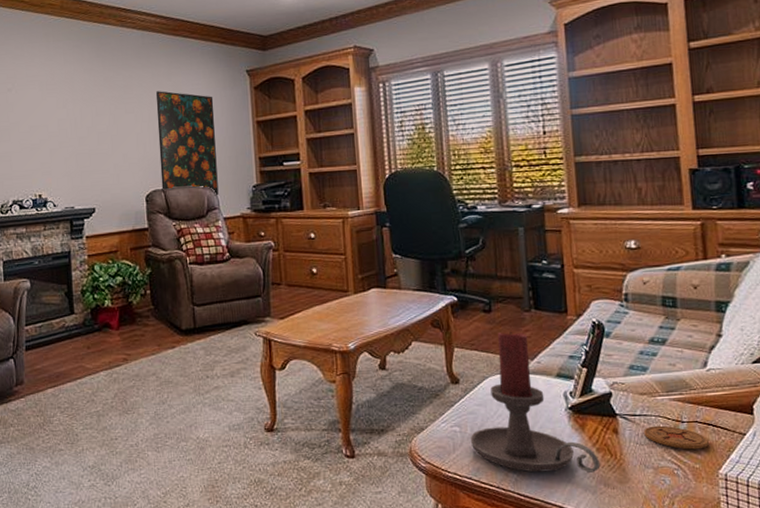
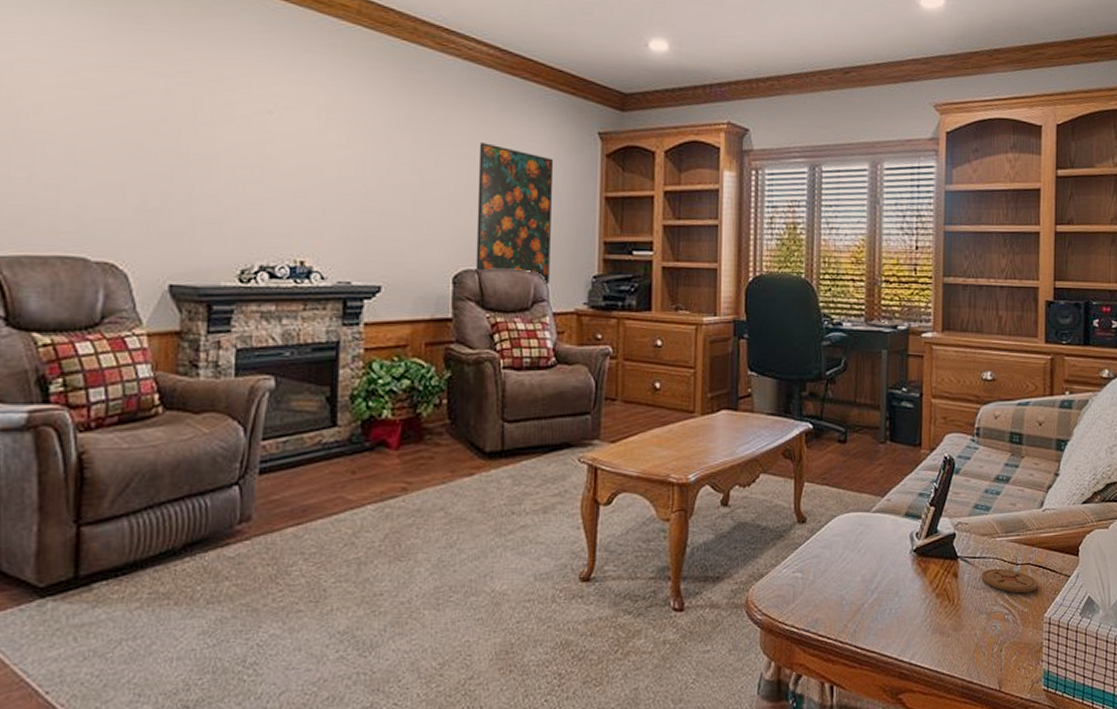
candle holder: present [470,331,600,474] -> none [811,464,937,622]

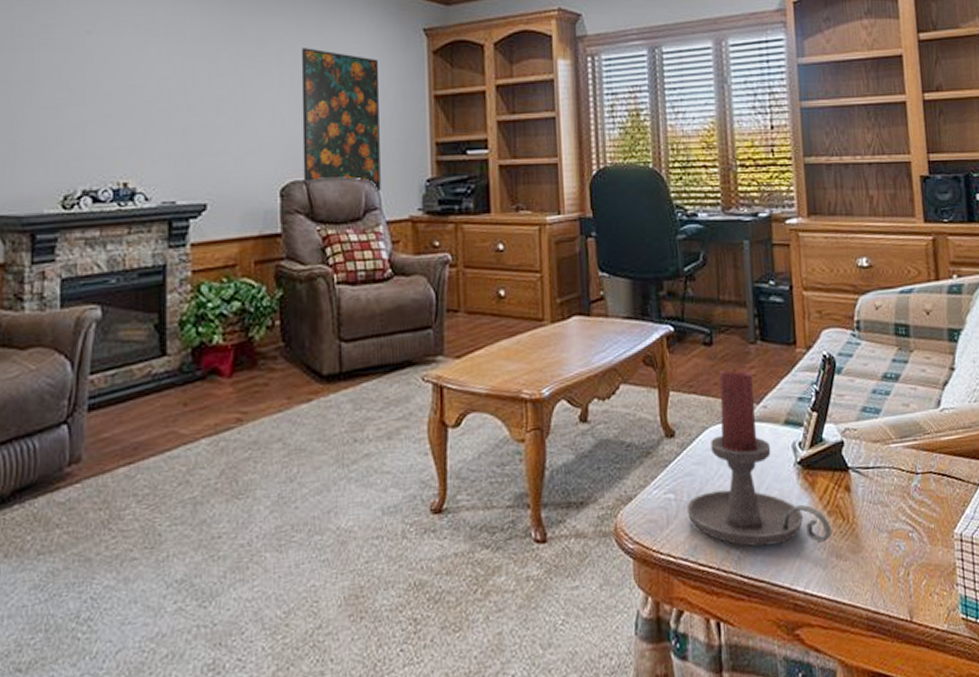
candle holder: none [811,464,937,622] -> present [686,368,831,547]
coaster: present [981,568,1038,593] -> none [877,478,944,507]

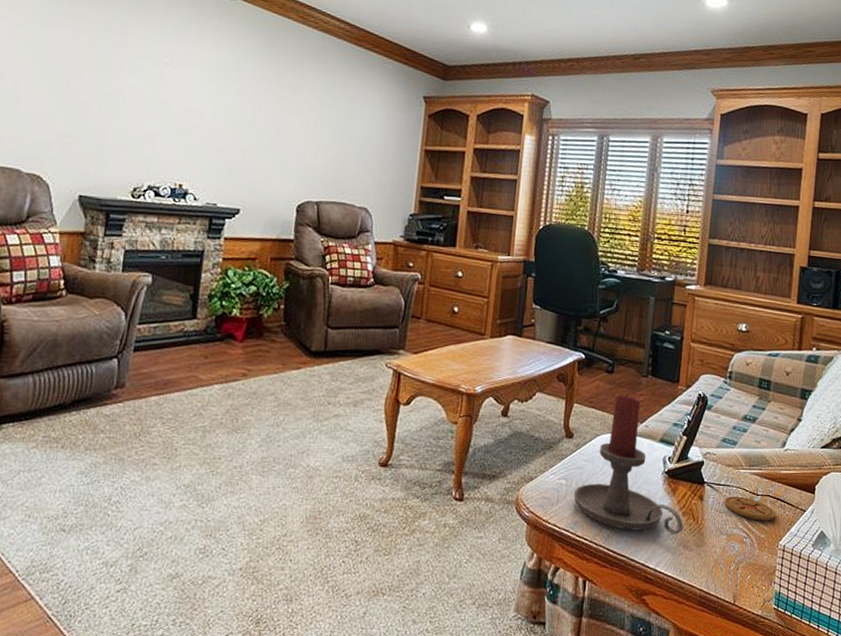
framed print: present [301,48,381,192] -> none [315,99,386,219]
coaster: none [877,478,944,507] -> present [724,496,776,521]

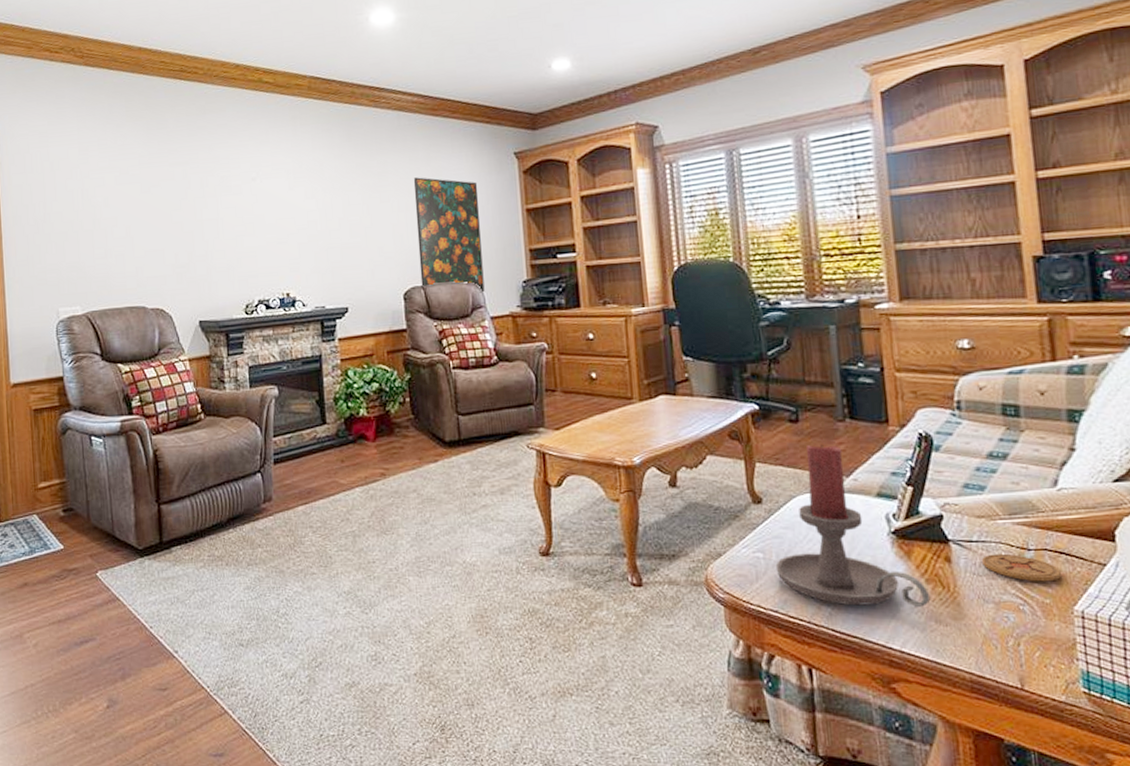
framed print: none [315,99,386,219] -> present [413,177,485,293]

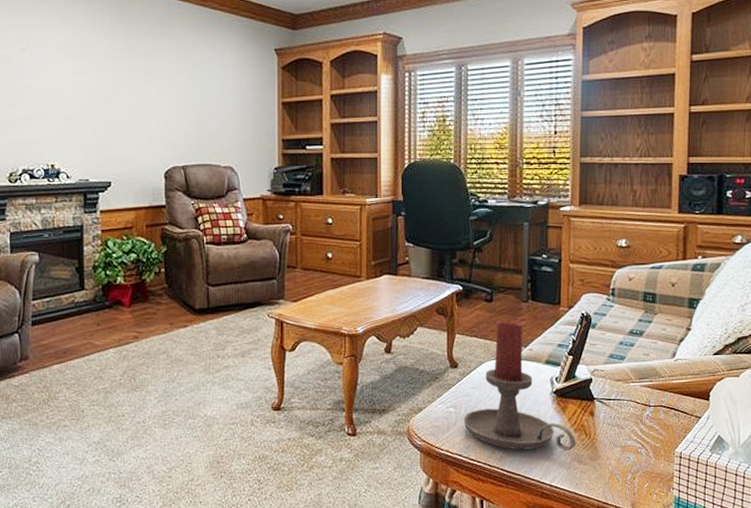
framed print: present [413,177,485,293] -> none [180,64,240,176]
coaster: present [982,553,1061,582] -> none [616,409,670,431]

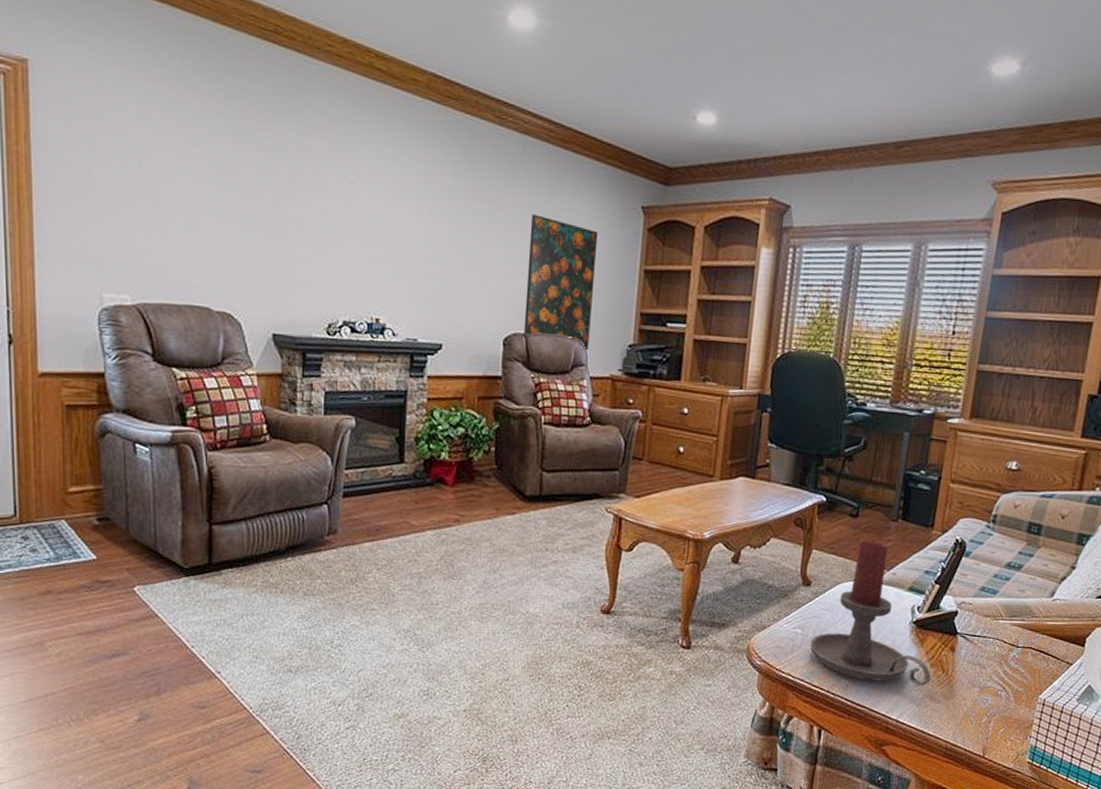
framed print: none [180,64,240,176] -> present [523,214,599,351]

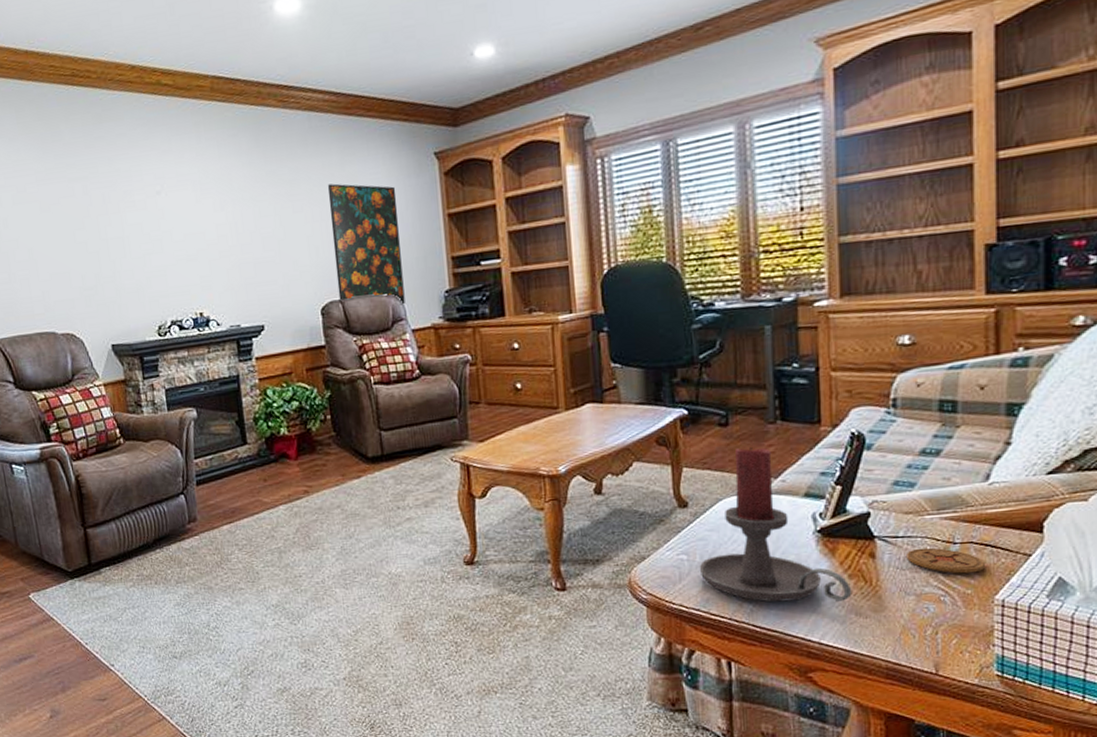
coaster: none [979,647,1037,674] -> present [907,547,985,574]

